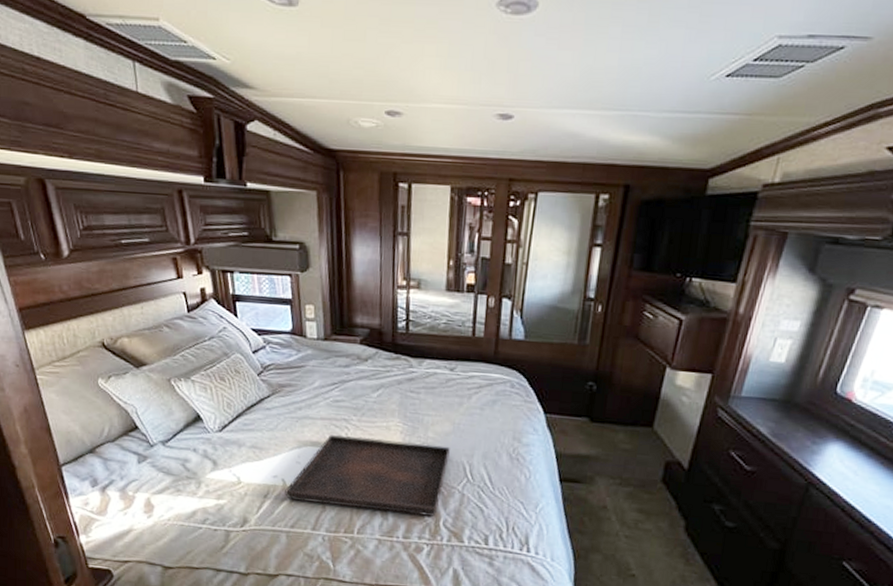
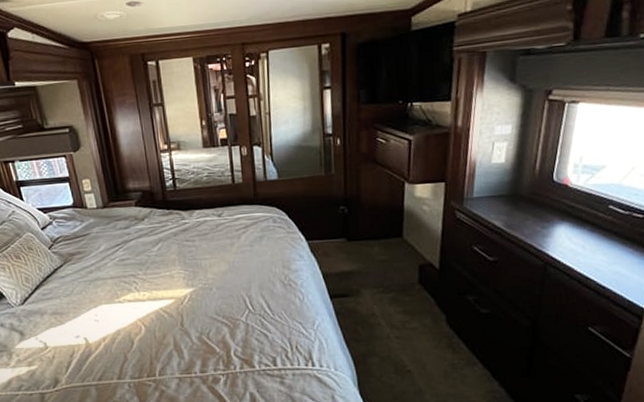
serving tray: present [285,435,450,518] -> none [88,284,230,356]

